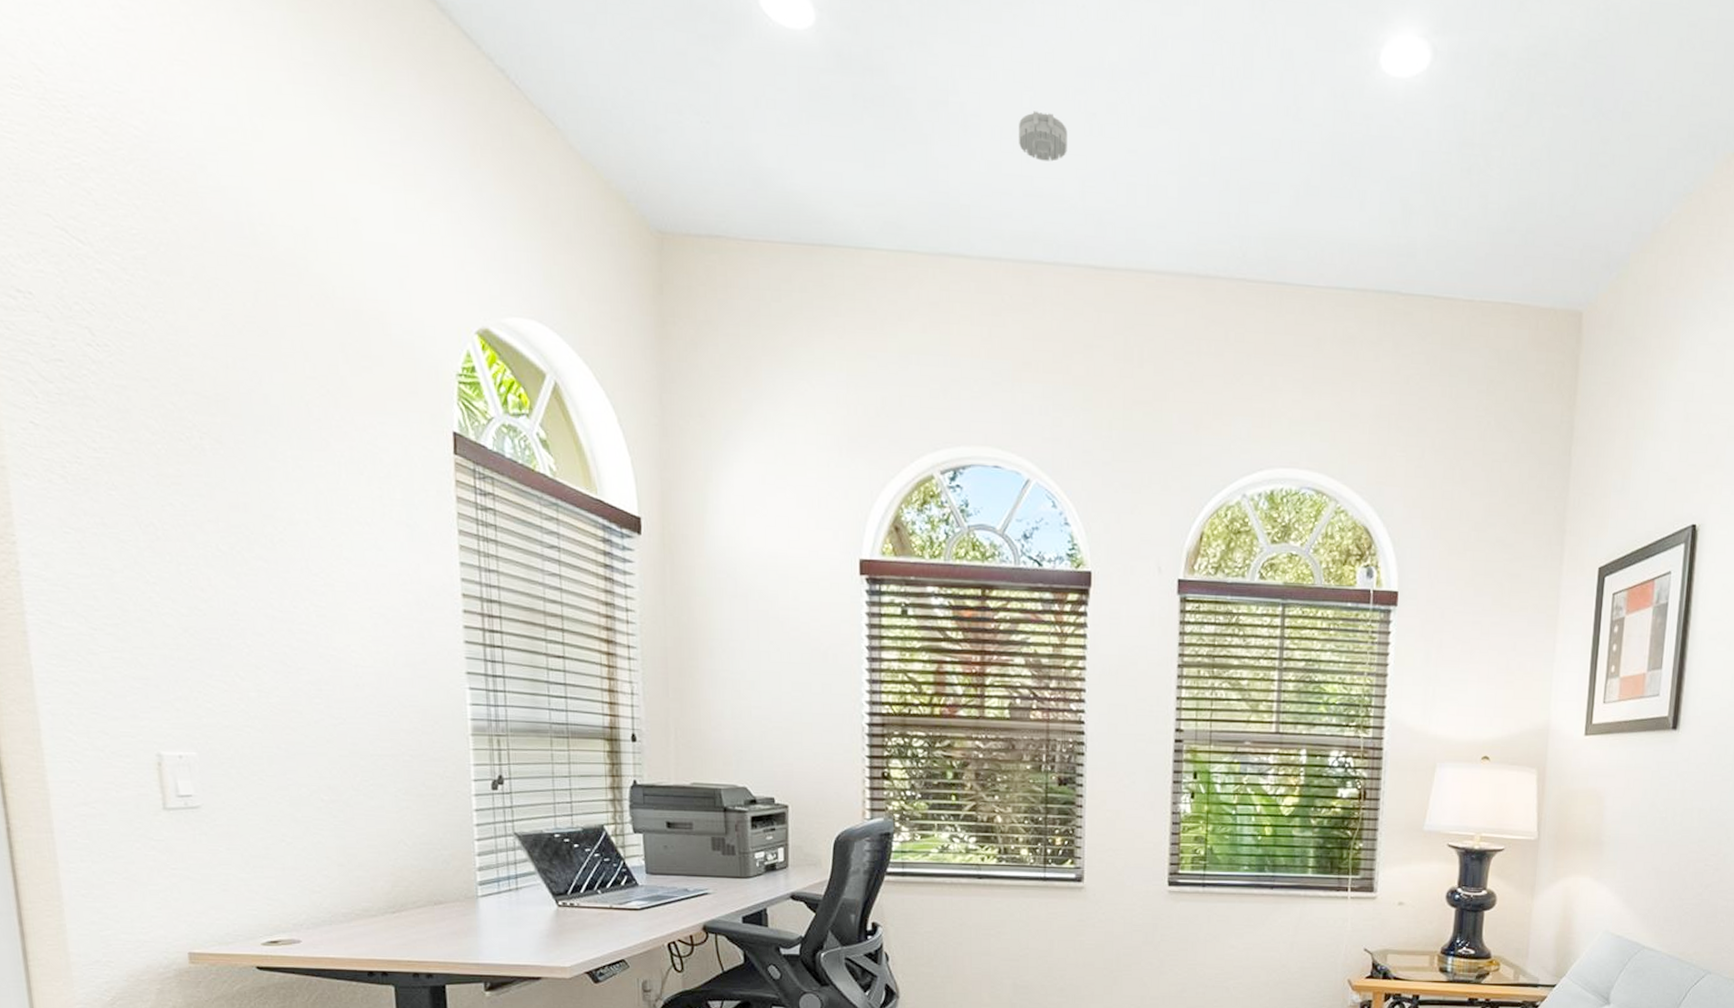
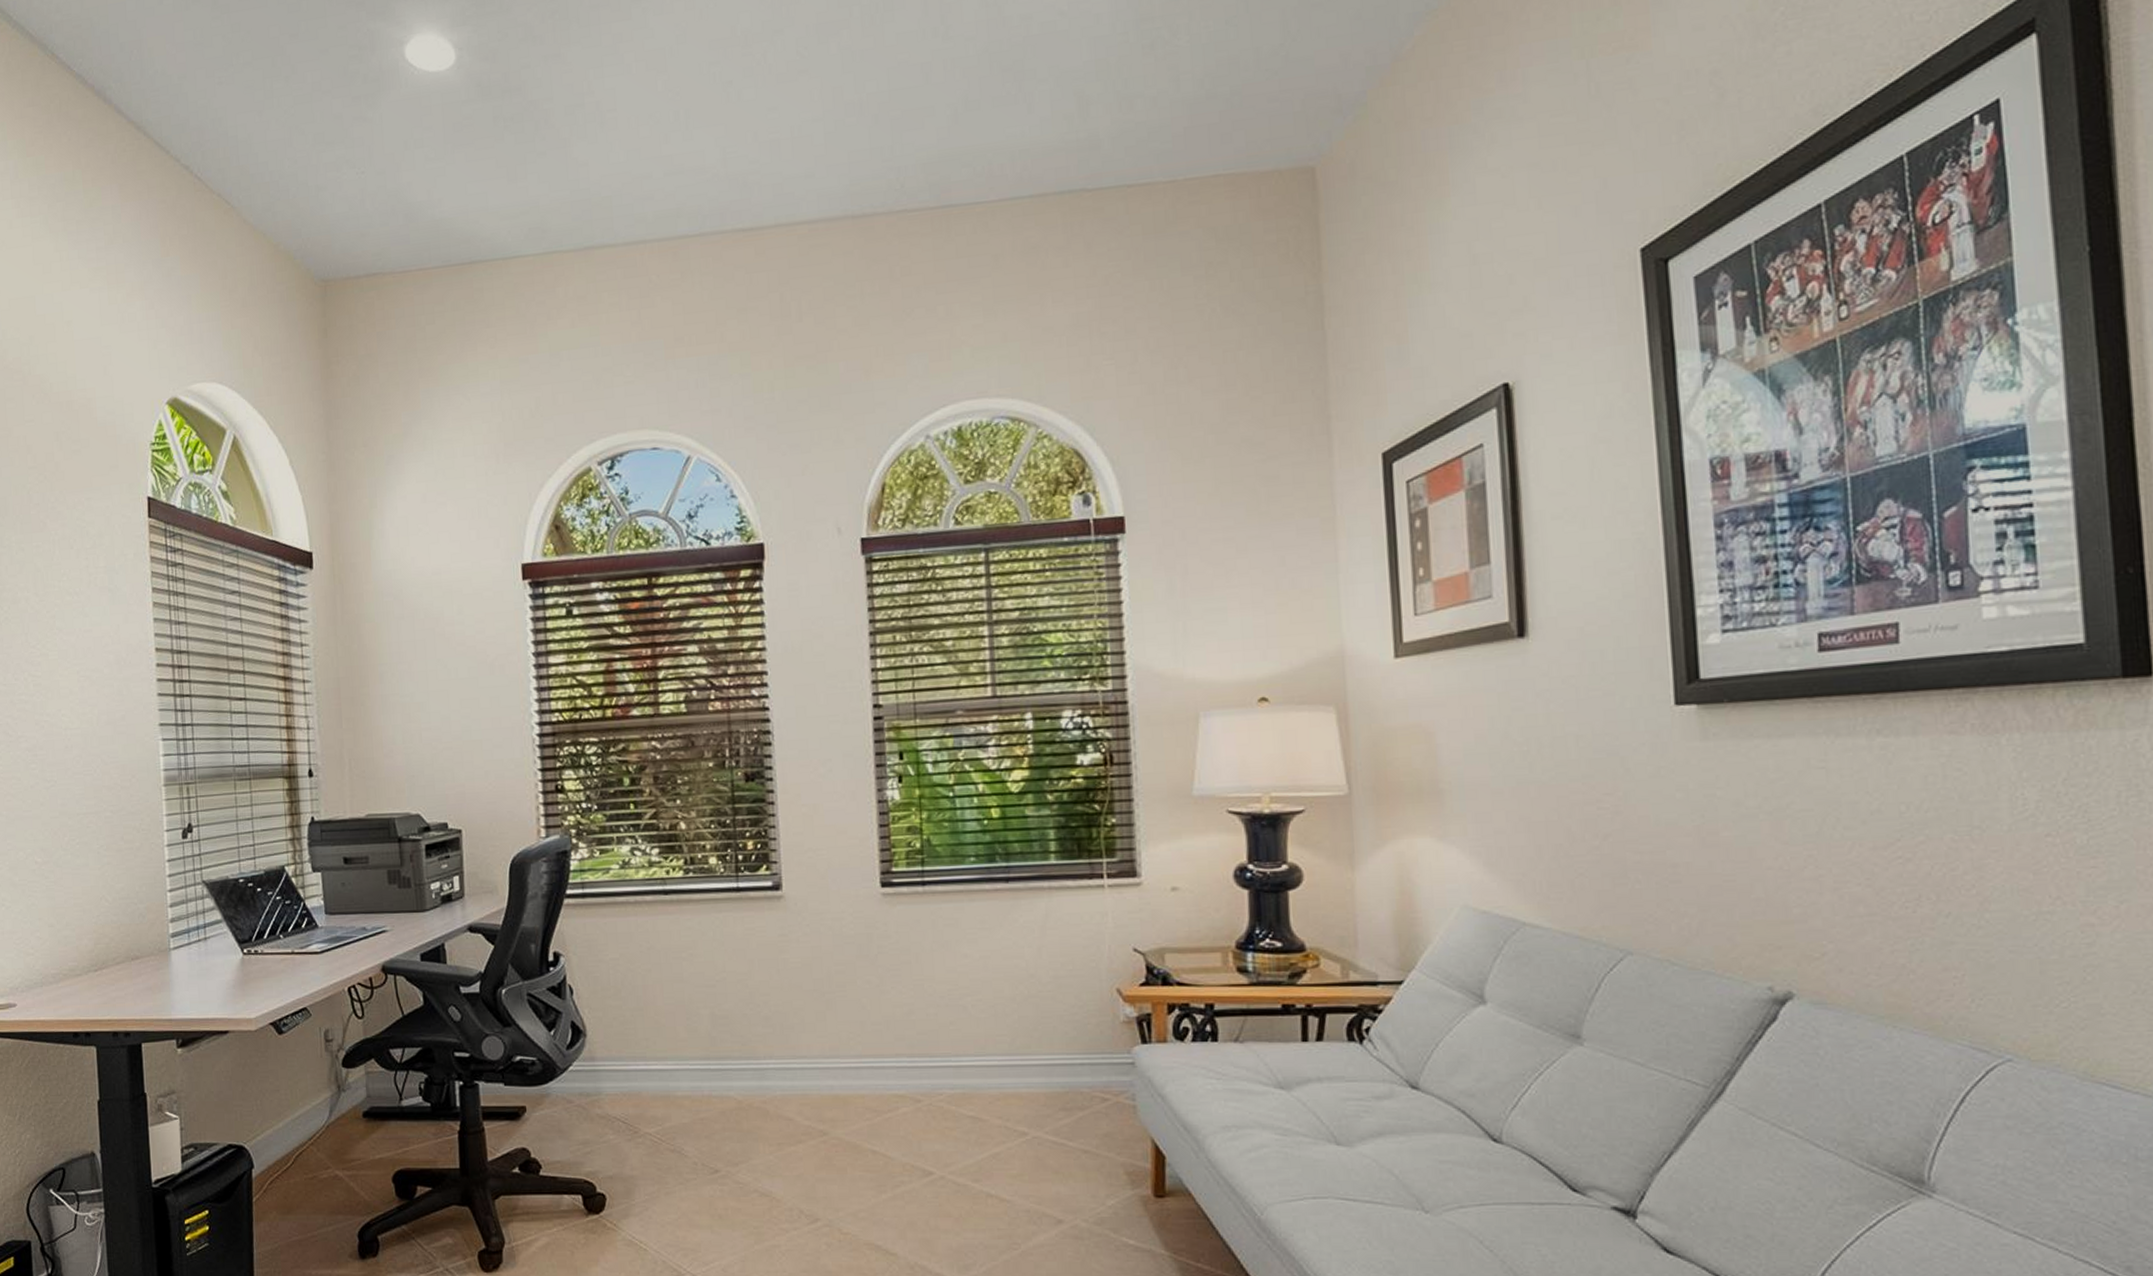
smoke detector: present [1019,111,1068,162] -> none [655,91,706,139]

